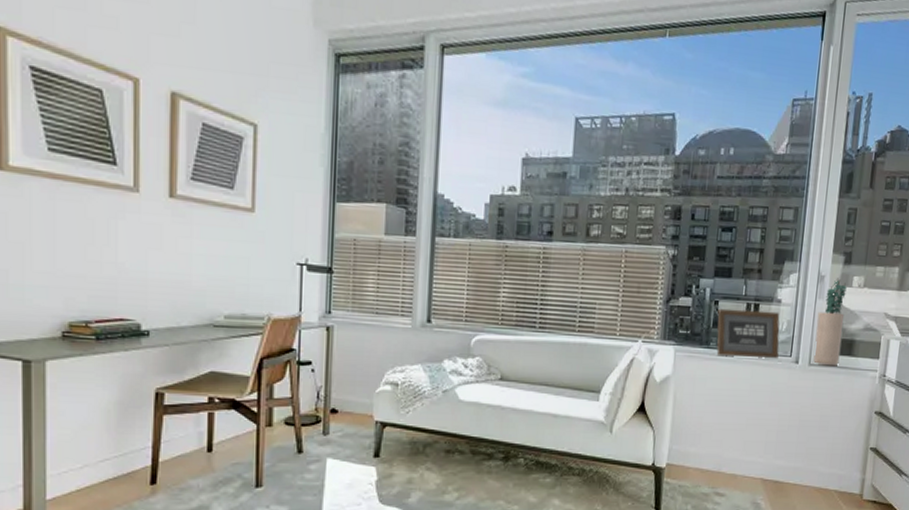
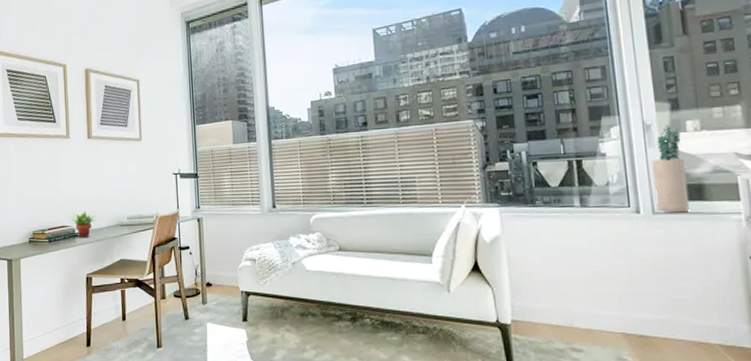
succulent plant: none [127,300,177,338] -> present [66,210,97,238]
picture frame: present [716,308,780,359] -> none [538,165,615,214]

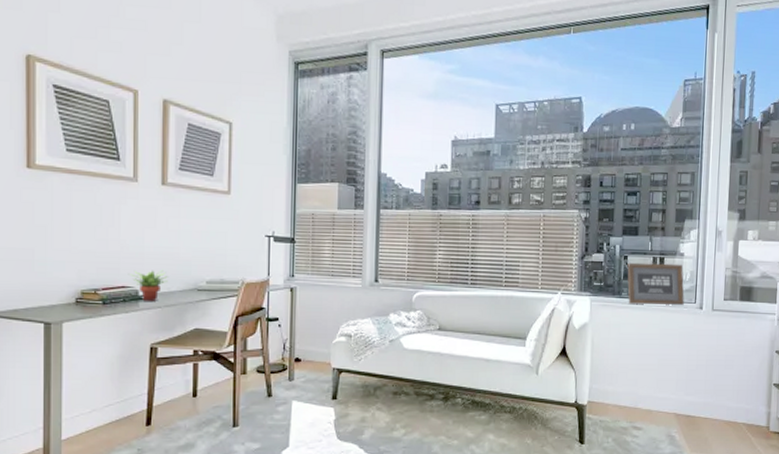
picture frame: none [538,165,615,214] -> present [627,262,684,306]
vase: present [651,125,690,213] -> none [716,232,743,311]

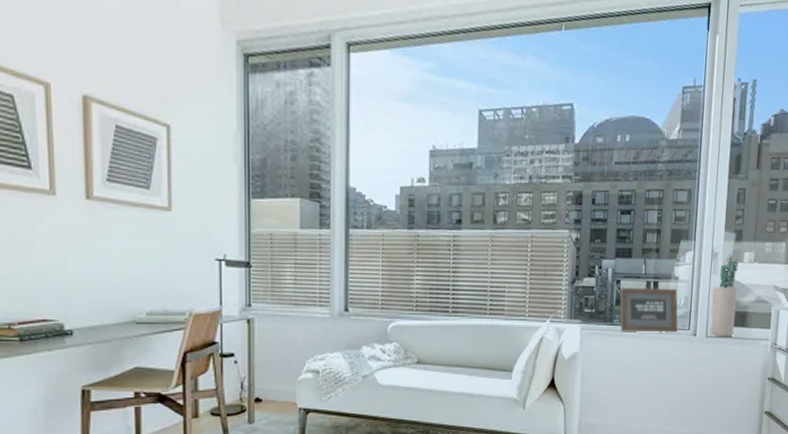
succulent plant: present [128,270,168,301] -> none [49,300,99,337]
vase: none [716,232,743,311] -> present [710,254,739,337]

